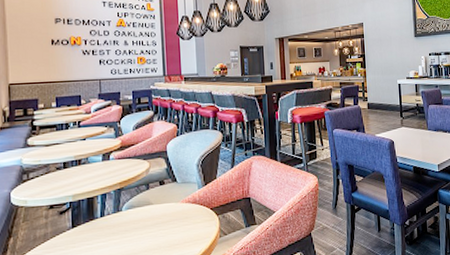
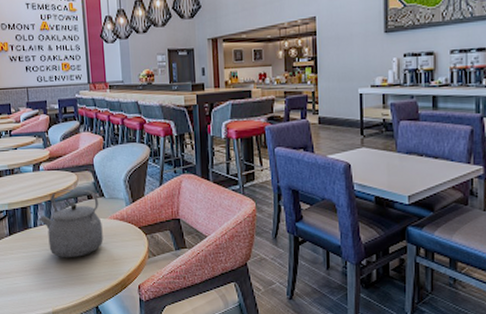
tea kettle: none [107,175,175,246] -> present [39,189,103,258]

